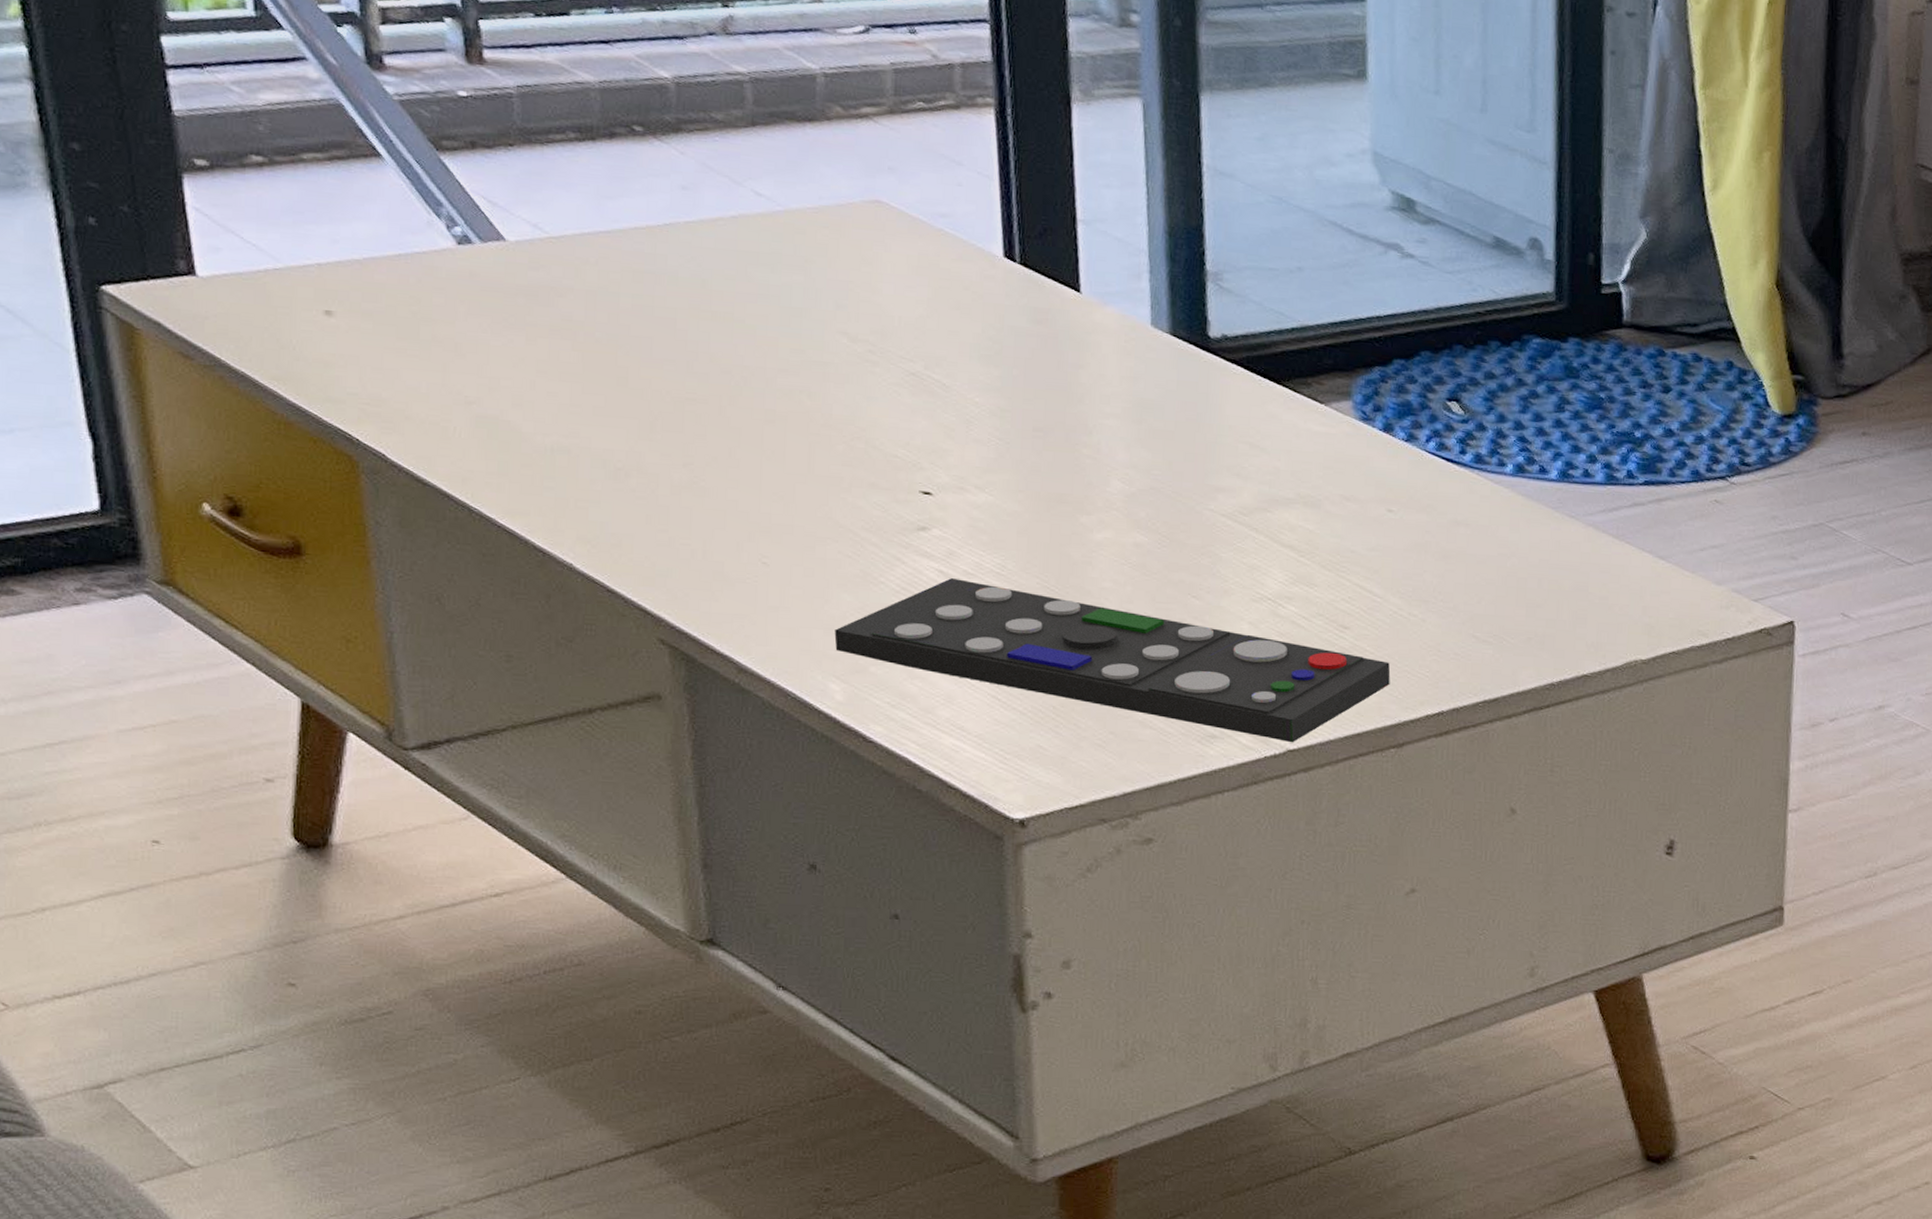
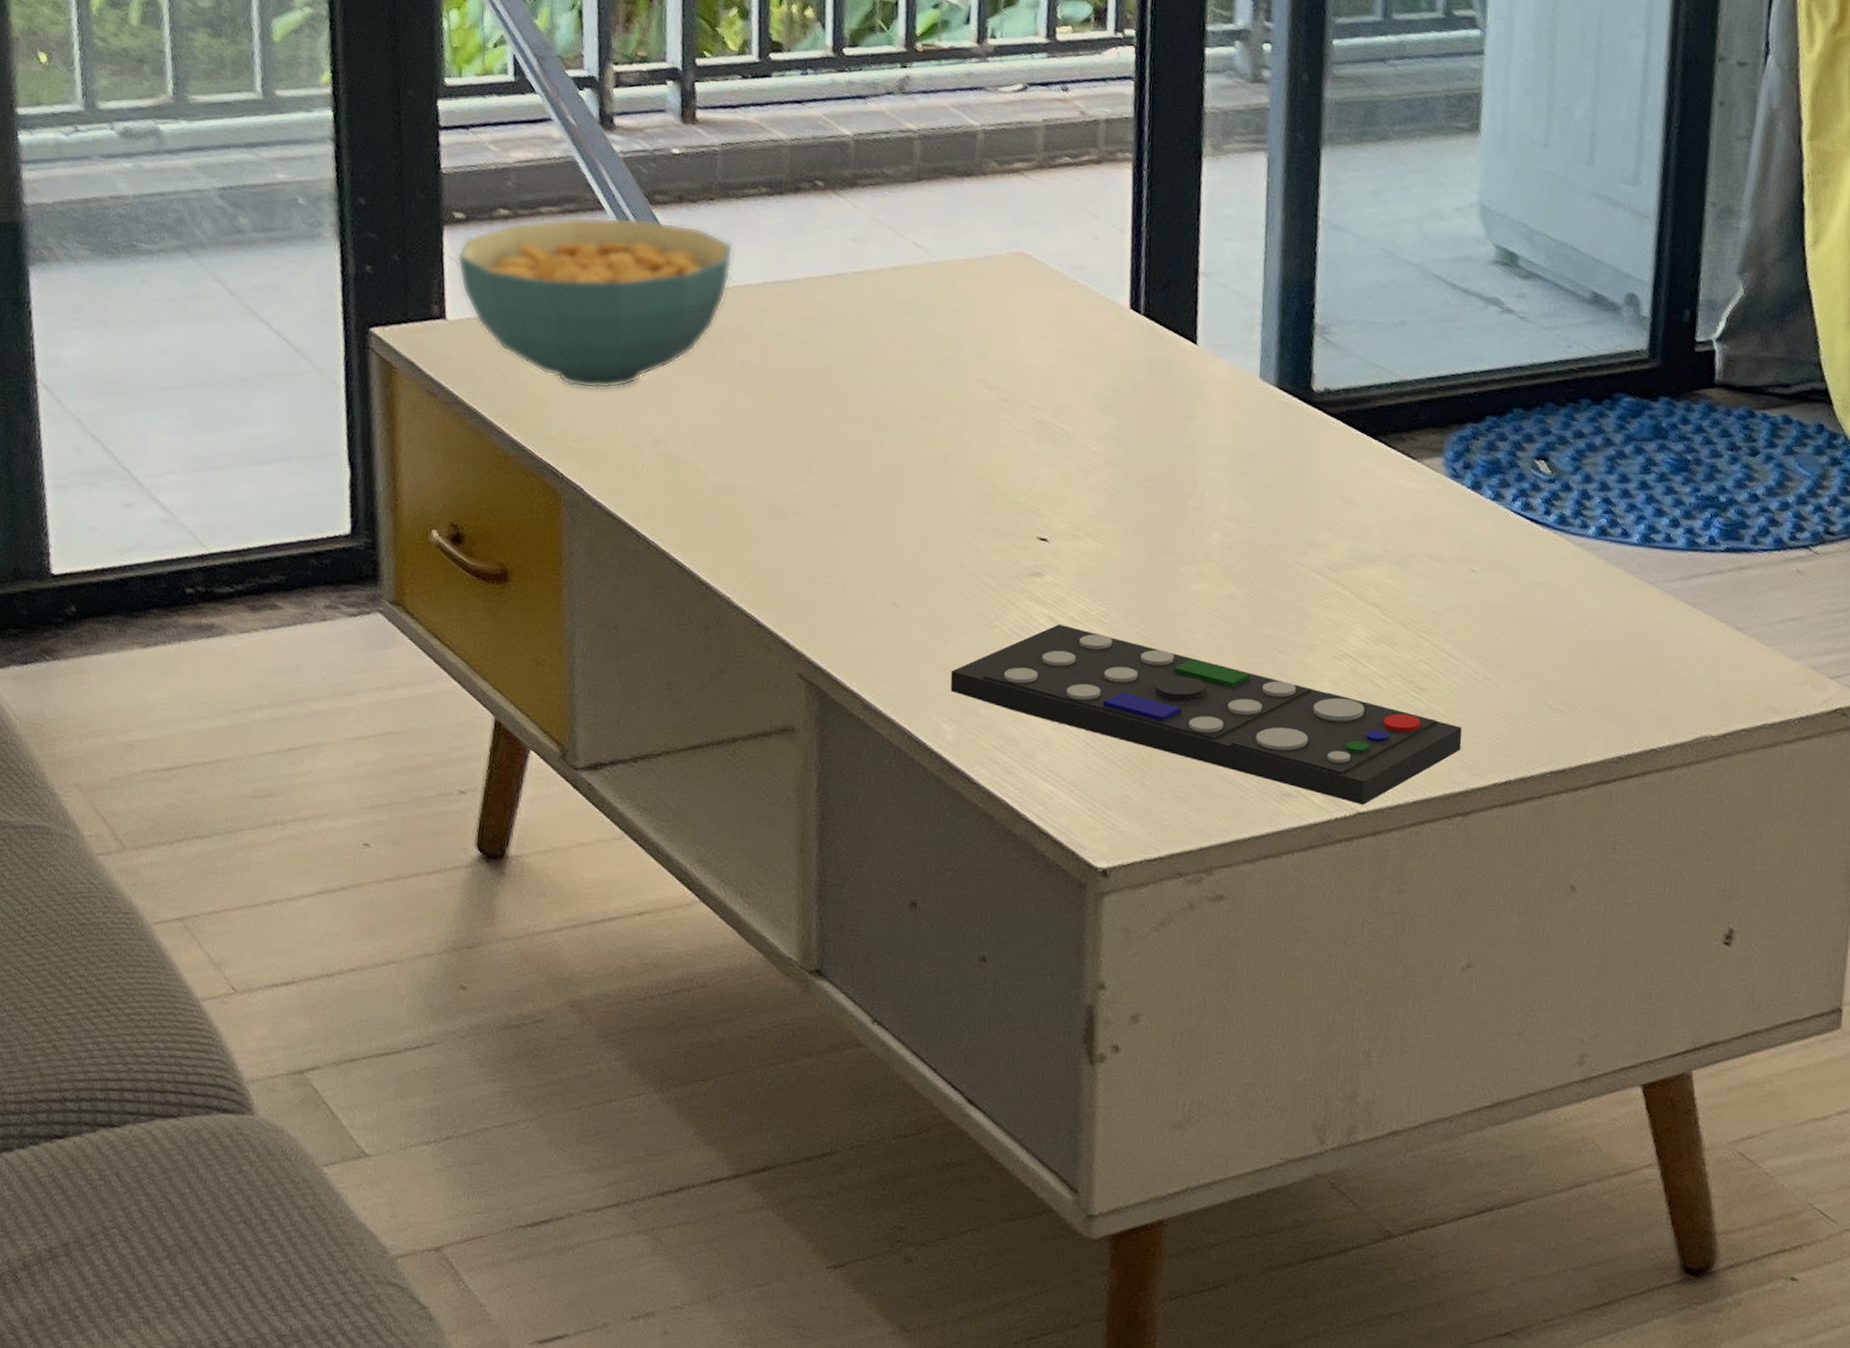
cereal bowl: none [202,163,542,349] -> present [456,216,734,390]

